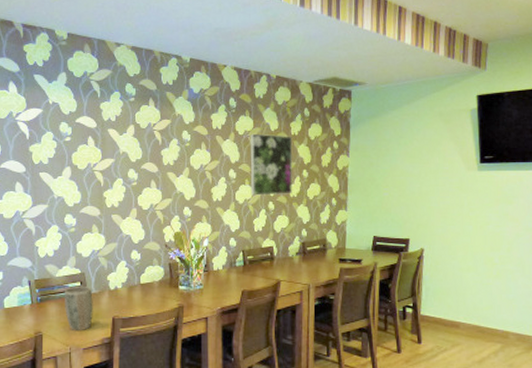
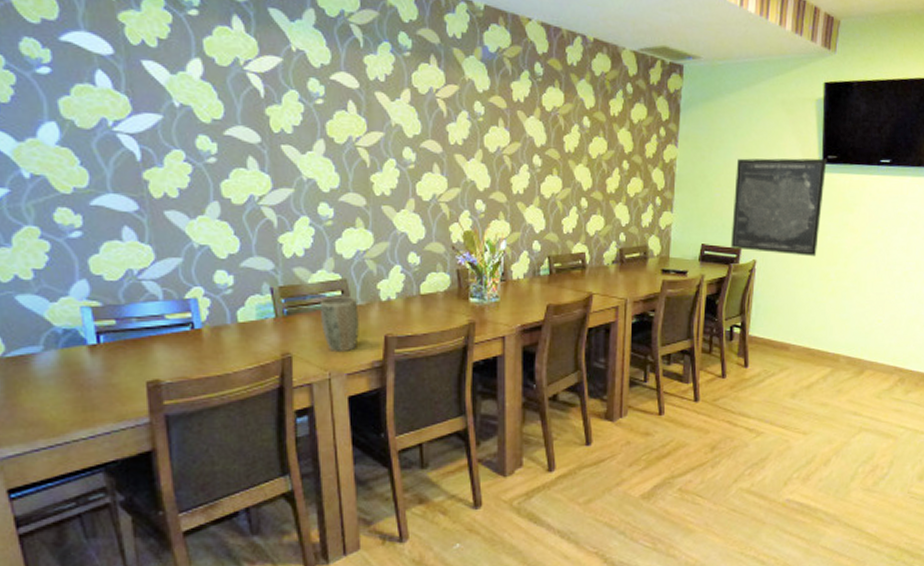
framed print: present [250,133,292,196] -> none [559,110,610,190]
wall art: none [399,159,484,244] -> present [730,158,827,257]

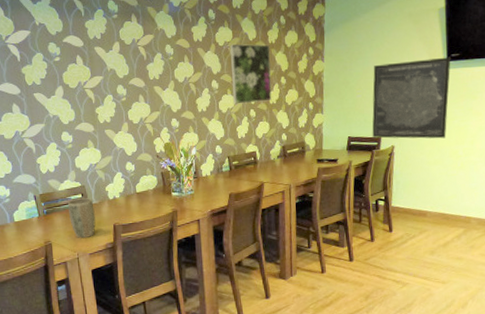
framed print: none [559,110,610,190] -> present [229,44,272,105]

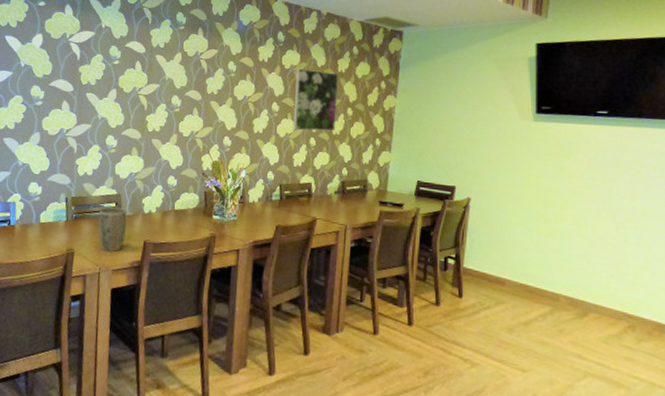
wall art: present [372,57,451,139] -> none [445,107,541,198]

